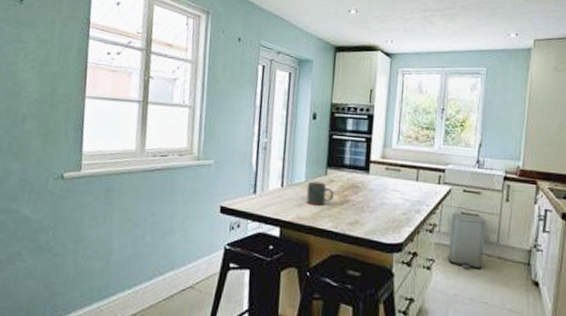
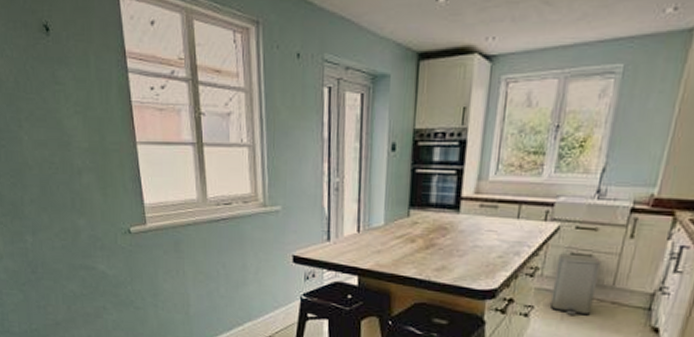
mug: present [306,181,334,206] -> none [385,224,417,251]

